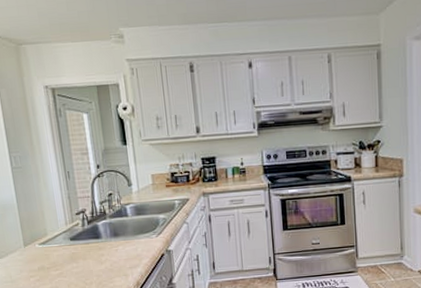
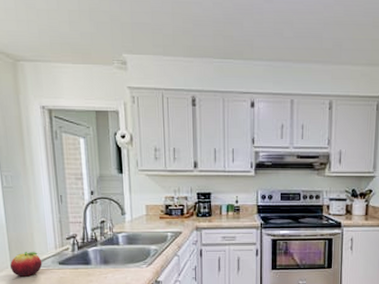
fruit: none [23,229,54,255] -> present [10,251,43,277]

